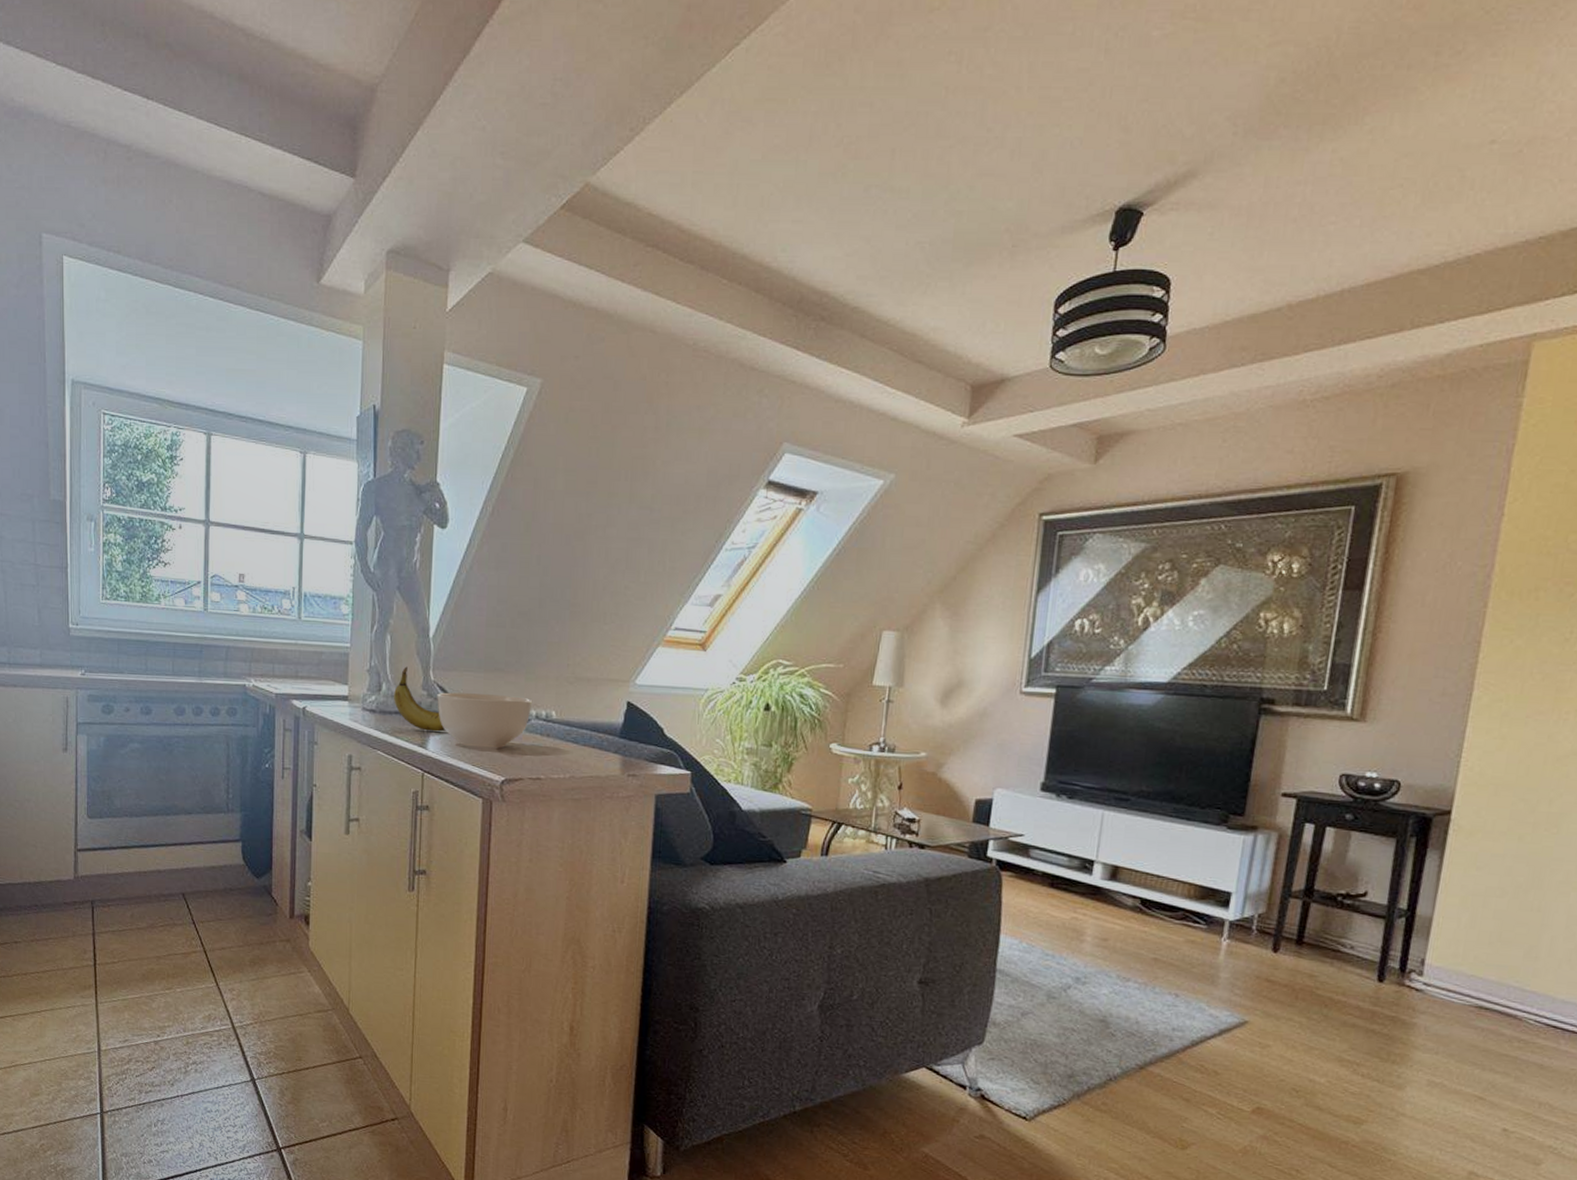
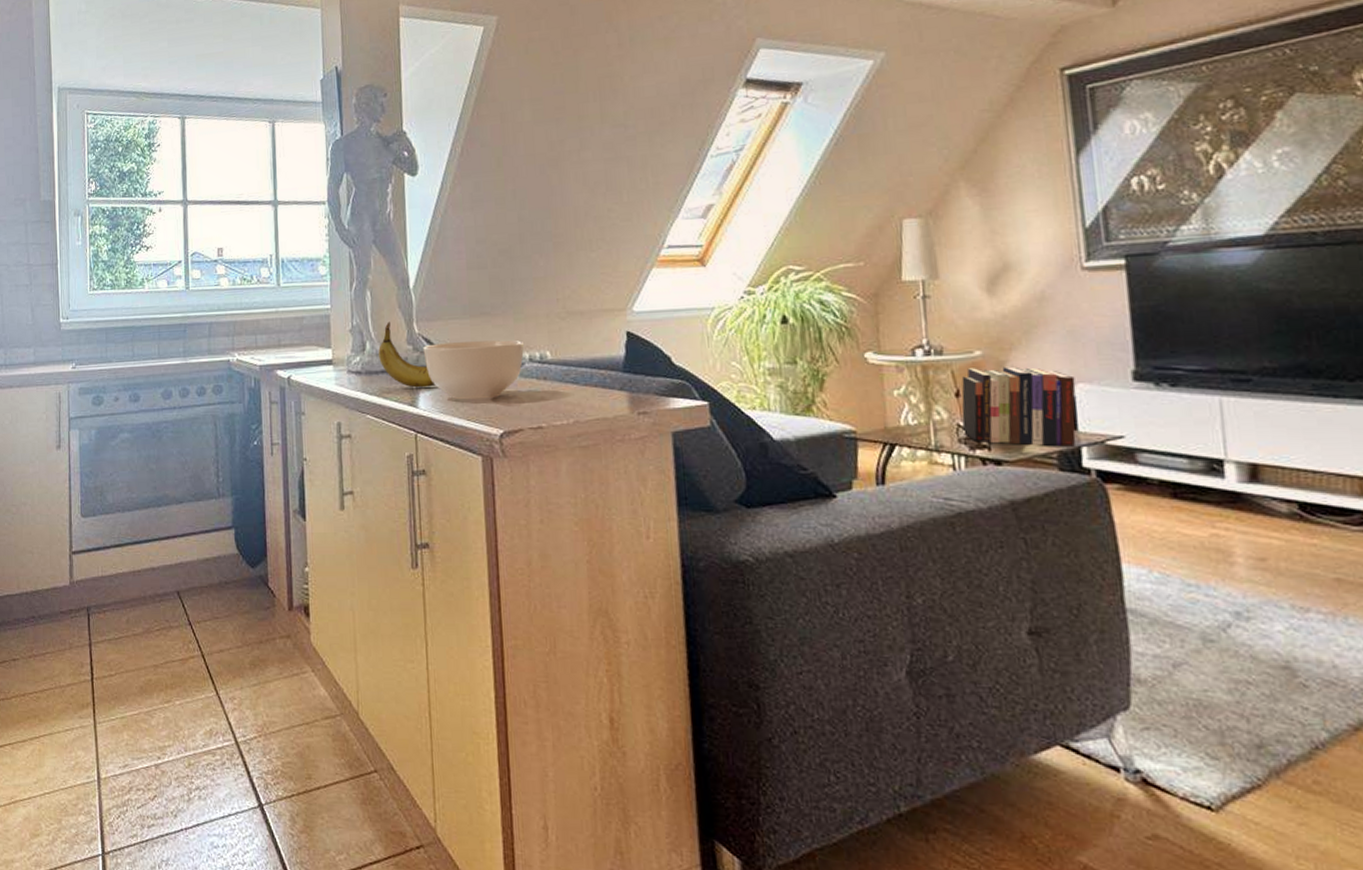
books: none [898,766,996,839] -> present [961,366,1076,447]

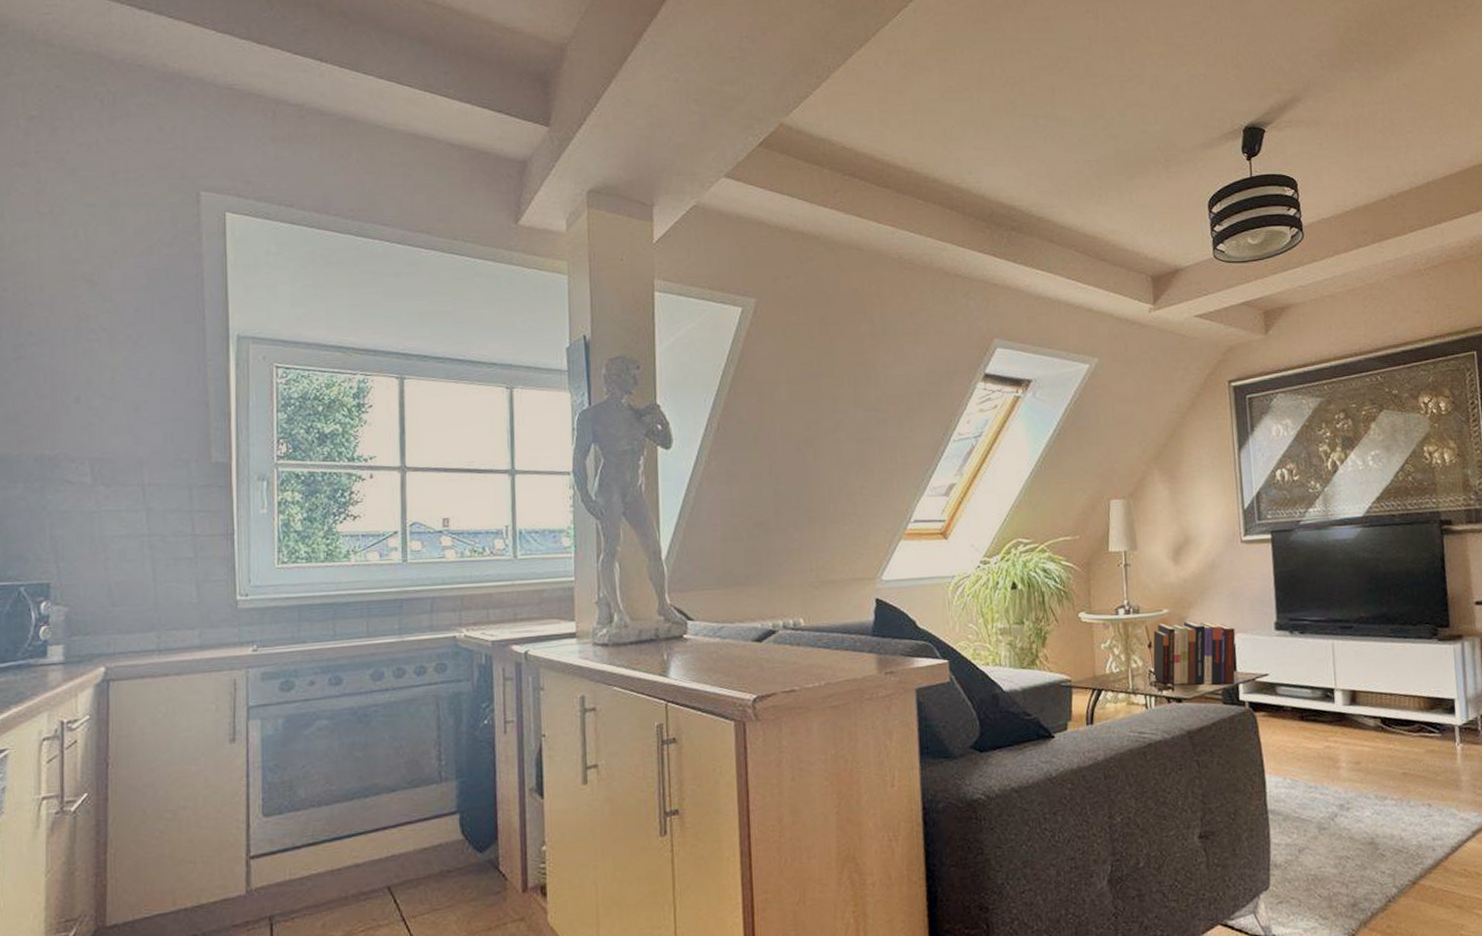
fruit: present [379,321,436,388] -> none [627,593,688,658]
bowl: present [423,339,525,400] -> none [675,608,779,668]

